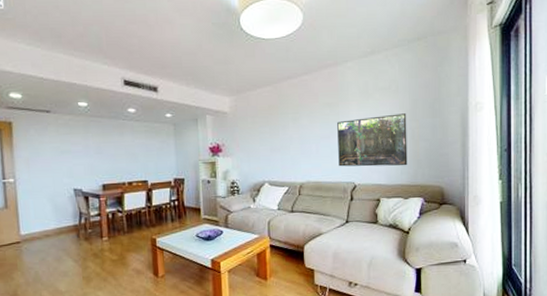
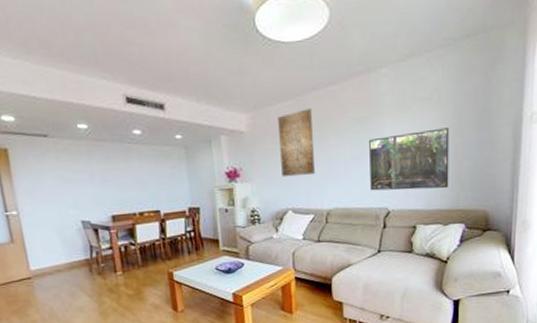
wall art: none [257,94,289,153] -> present [278,108,315,177]

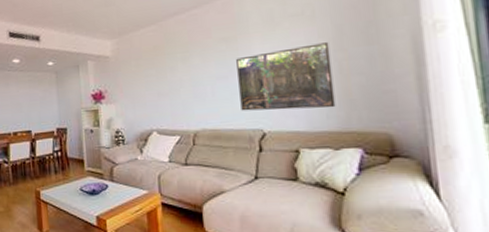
wall art: present [278,108,315,177] -> none [141,32,179,98]

